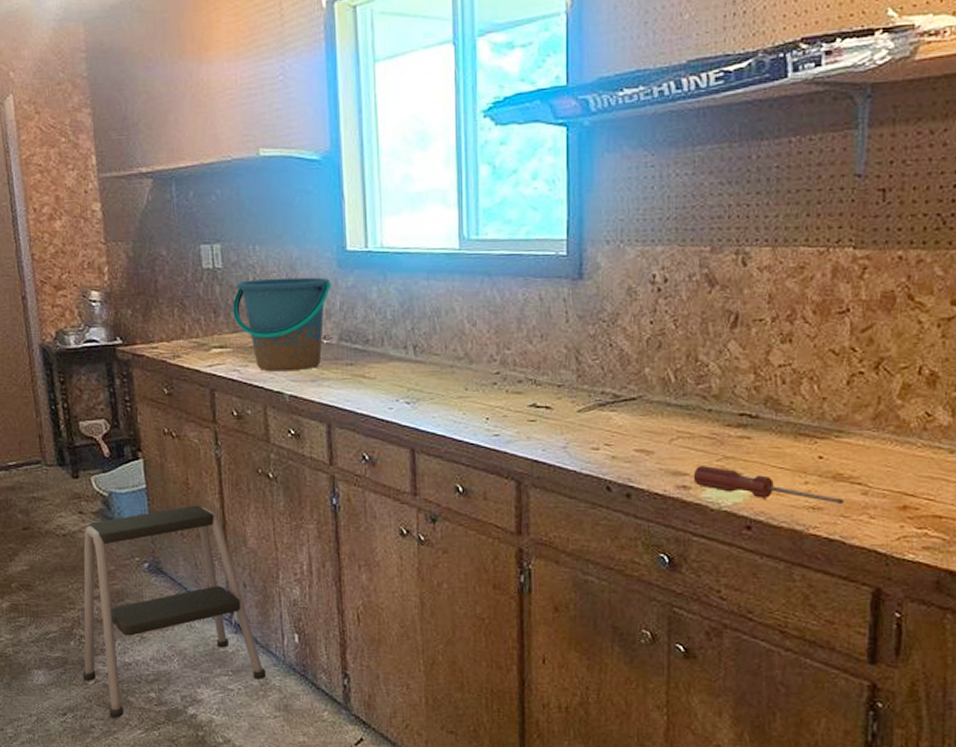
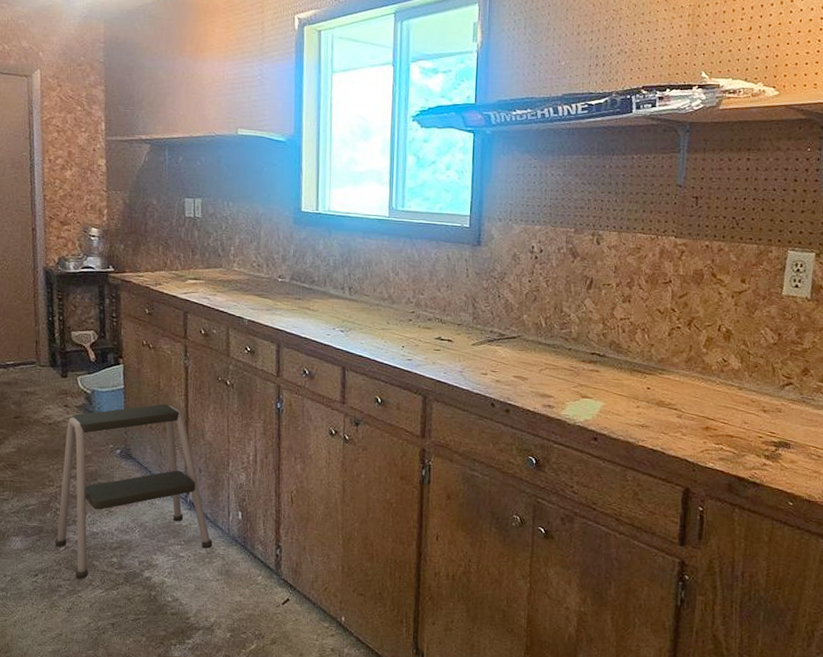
bucket: present [233,277,331,372] -> none [208,228,288,301]
screwdriver: present [693,466,844,505] -> none [556,390,665,424]

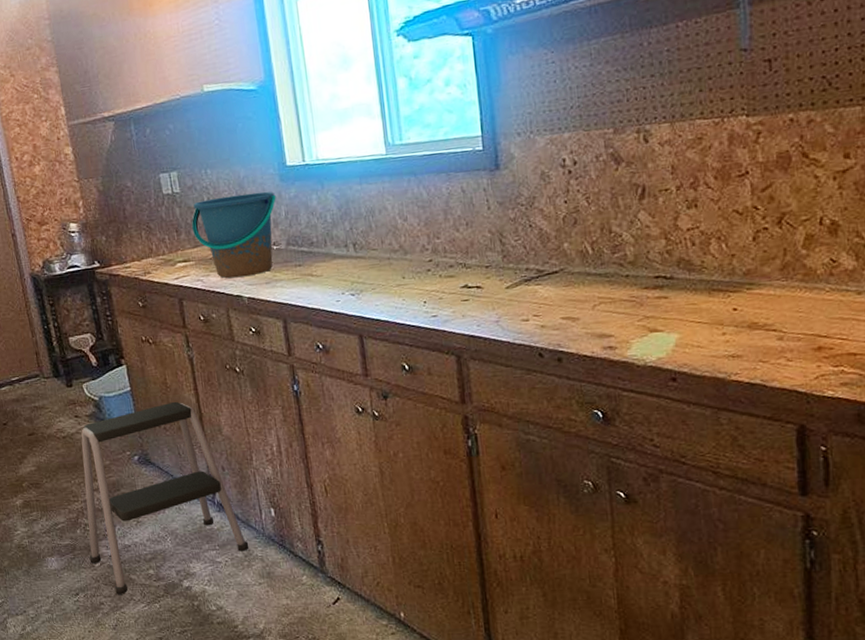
bucket: none [208,228,288,301] -> present [192,191,276,278]

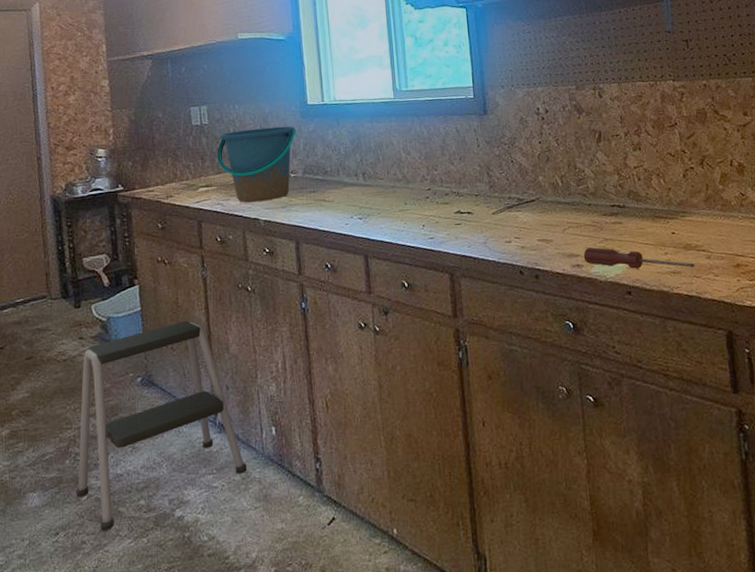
screwdriver: none [617,326,762,352] -> present [583,247,695,269]

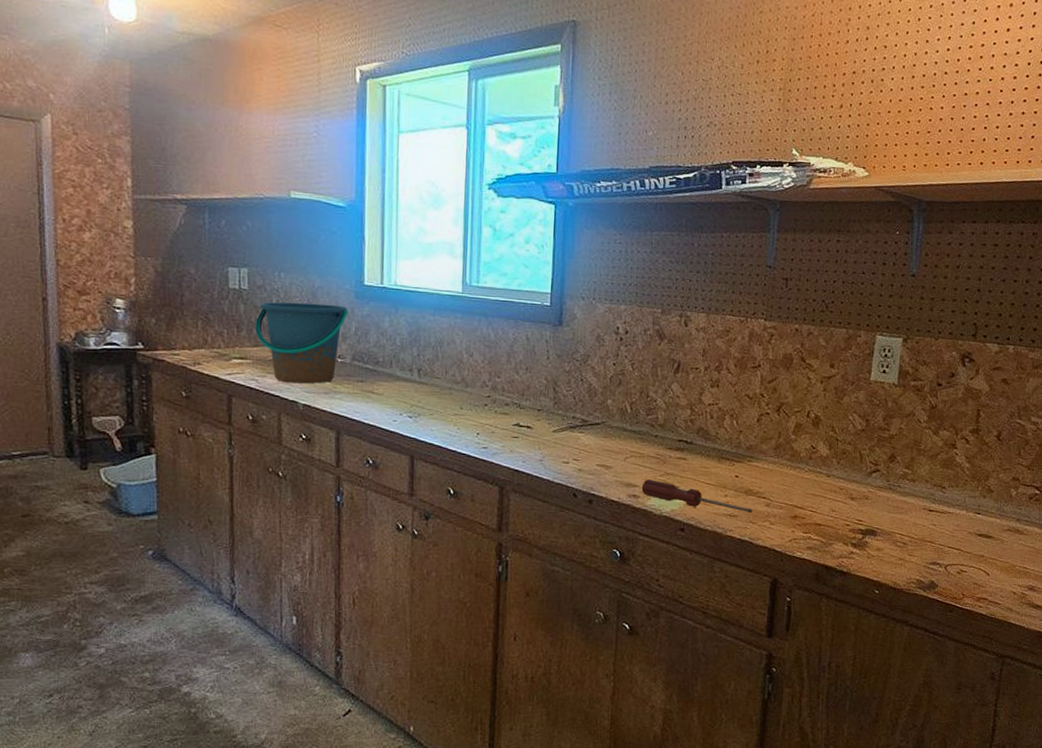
step stool: present [75,320,248,531] -> none [73,498,263,698]

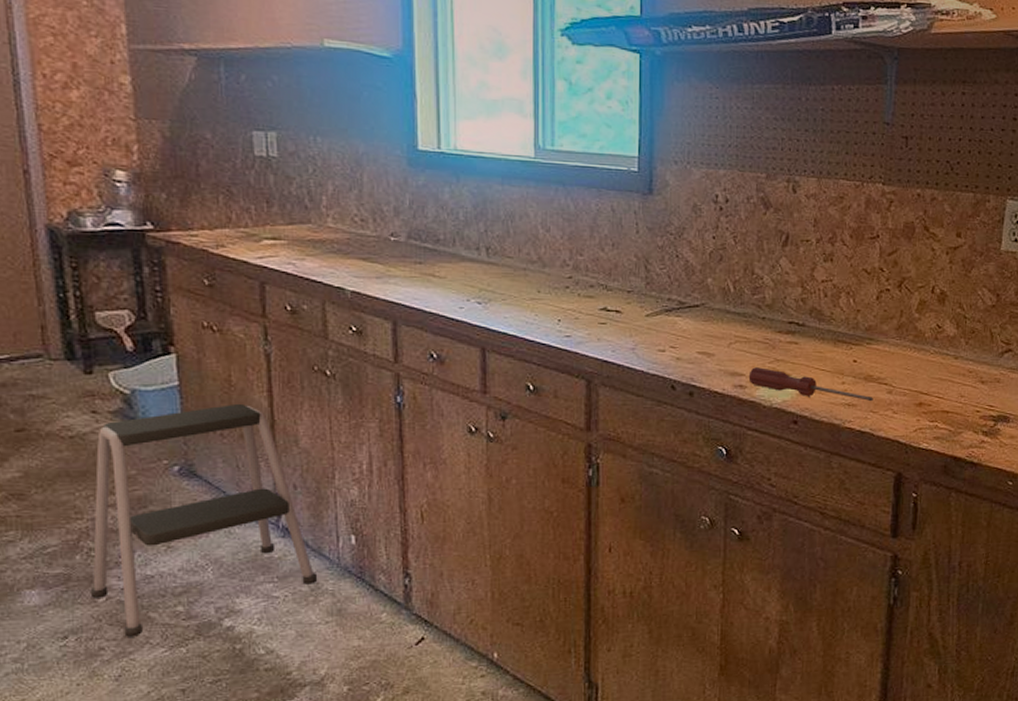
step stool: none [73,498,263,698] -> present [90,403,318,637]
bucket: present [255,302,348,384] -> none [289,171,401,267]

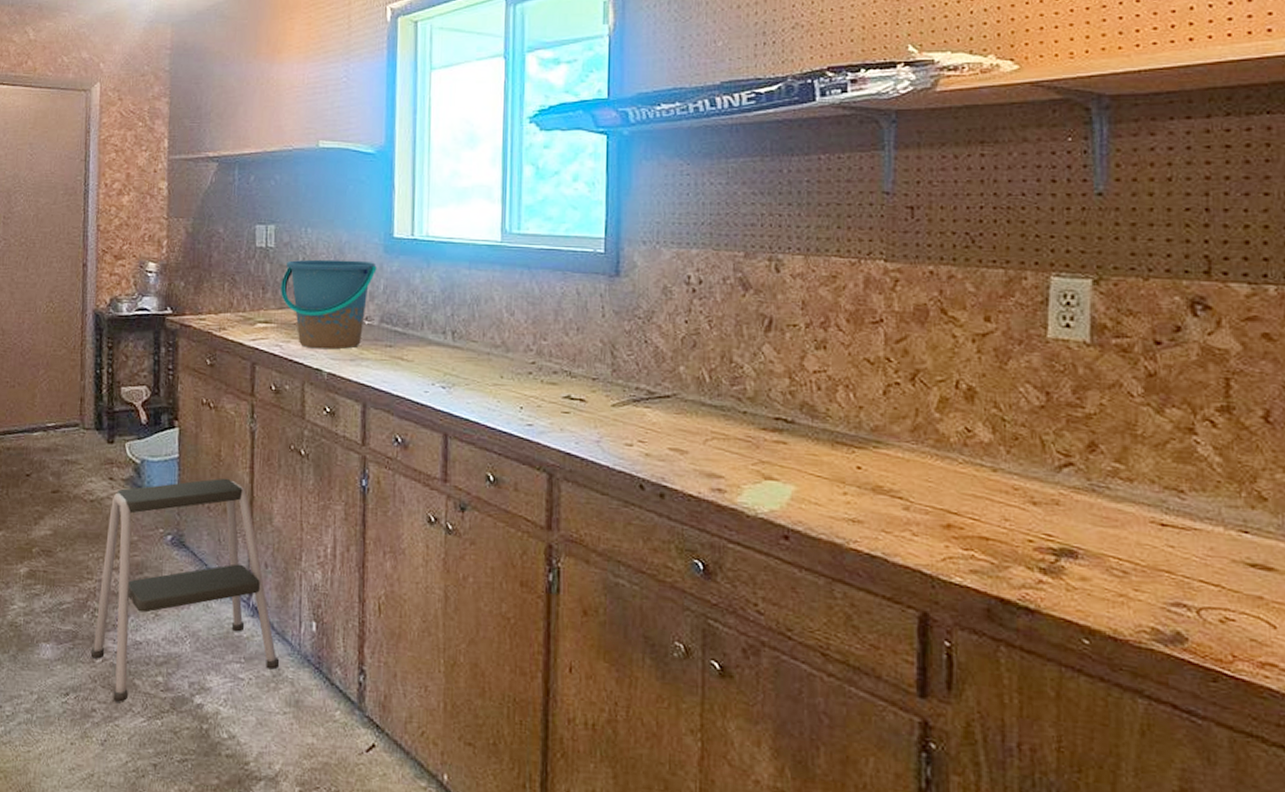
bucket: none [289,171,401,267] -> present [281,259,377,350]
screwdriver: present [748,367,873,402] -> none [728,469,885,519]

